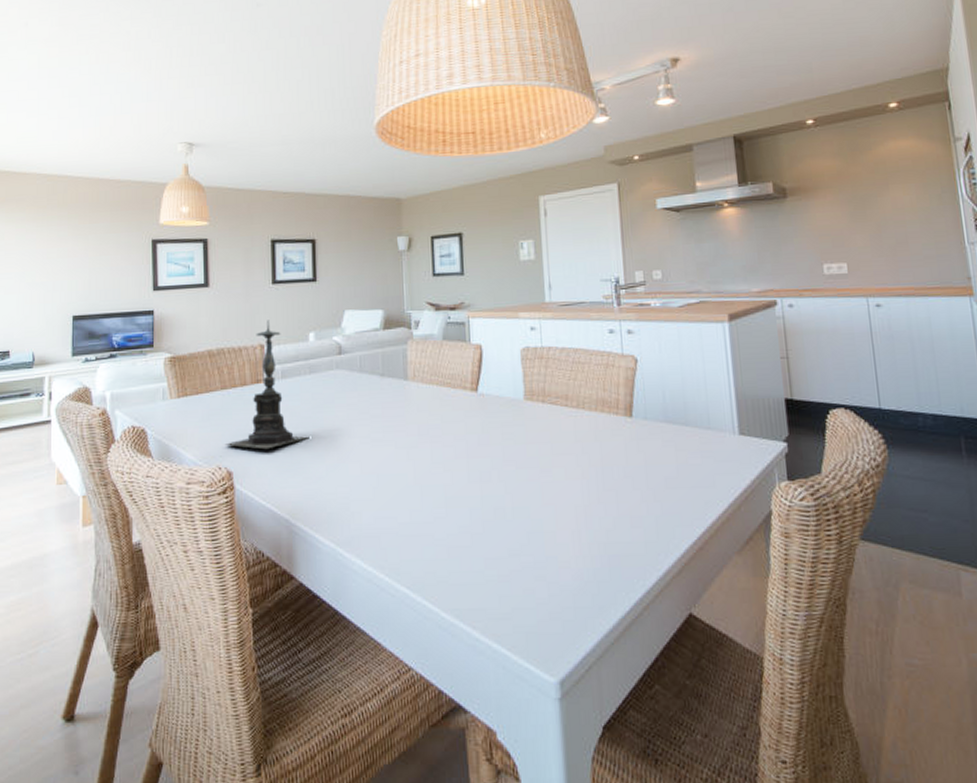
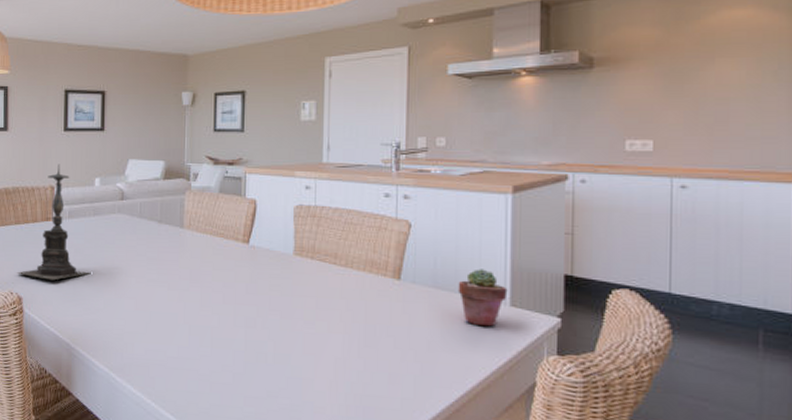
potted succulent: none [687,399,736,458] -> present [458,269,508,327]

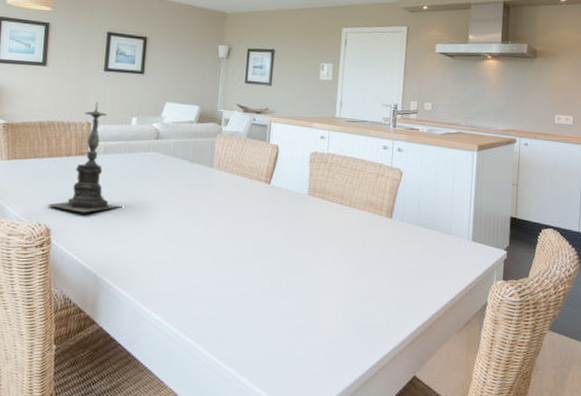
potted succulent: present [458,269,508,327] -> none [435,211,471,258]

